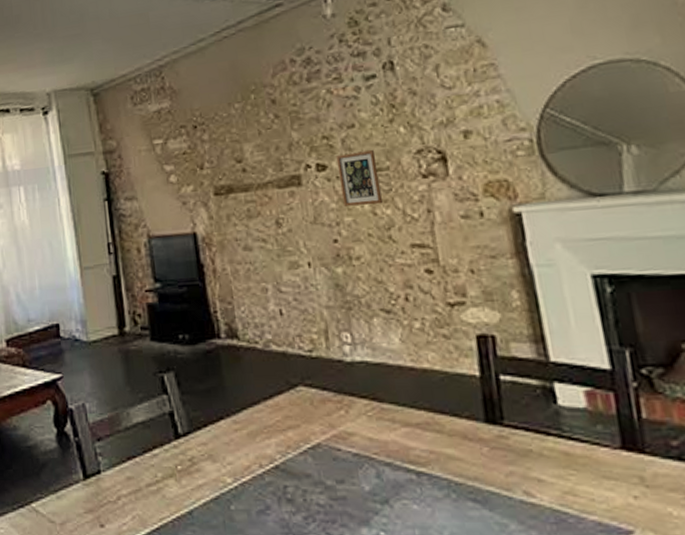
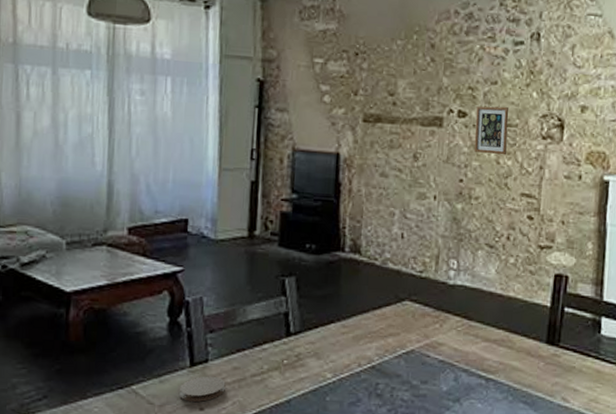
coaster: none [76,488,123,517] -> present [179,376,226,402]

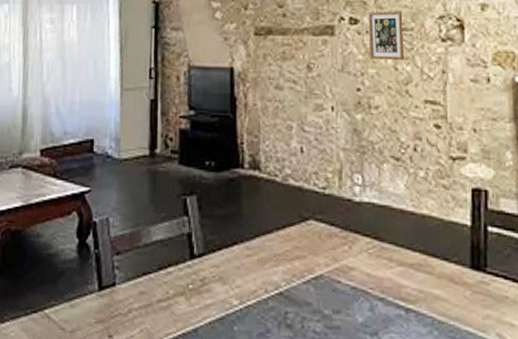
coaster: present [179,376,226,402] -> none [88,300,133,328]

